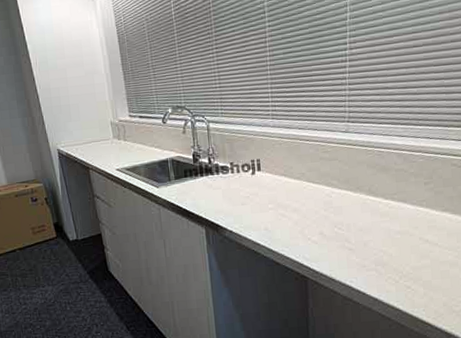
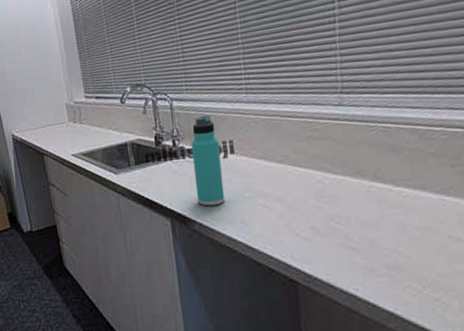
thermos bottle: none [225,136,252,216] -> present [191,115,225,207]

